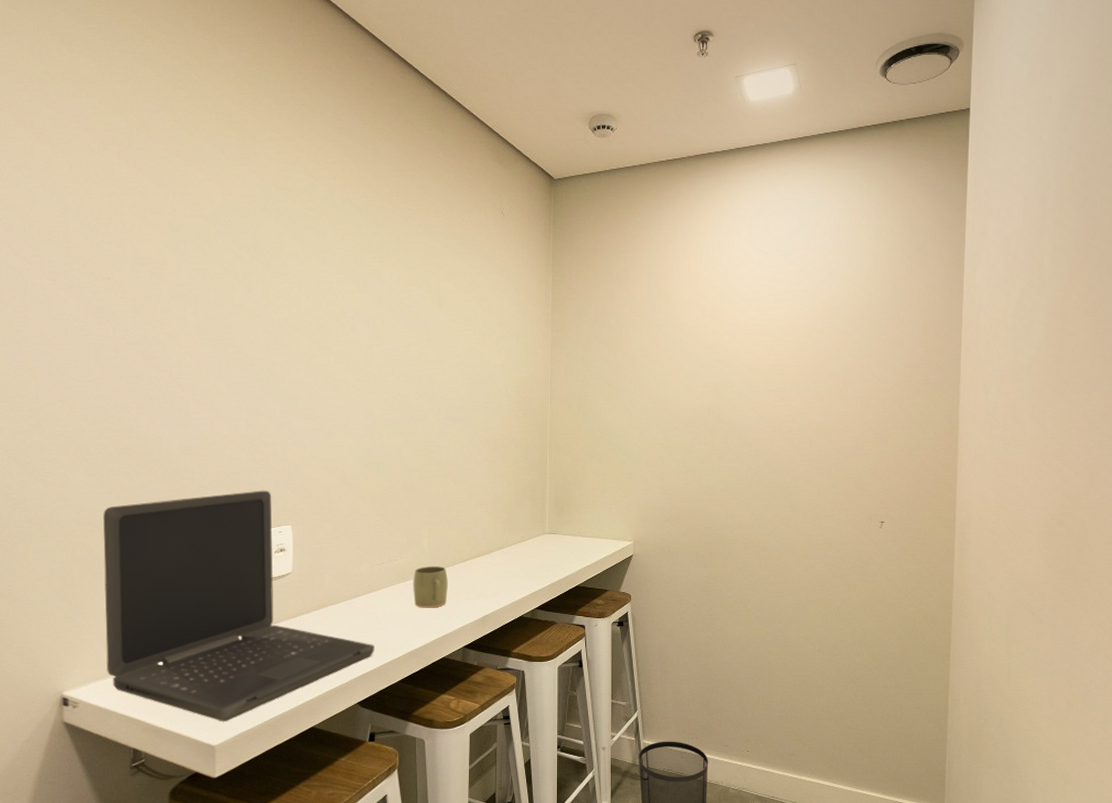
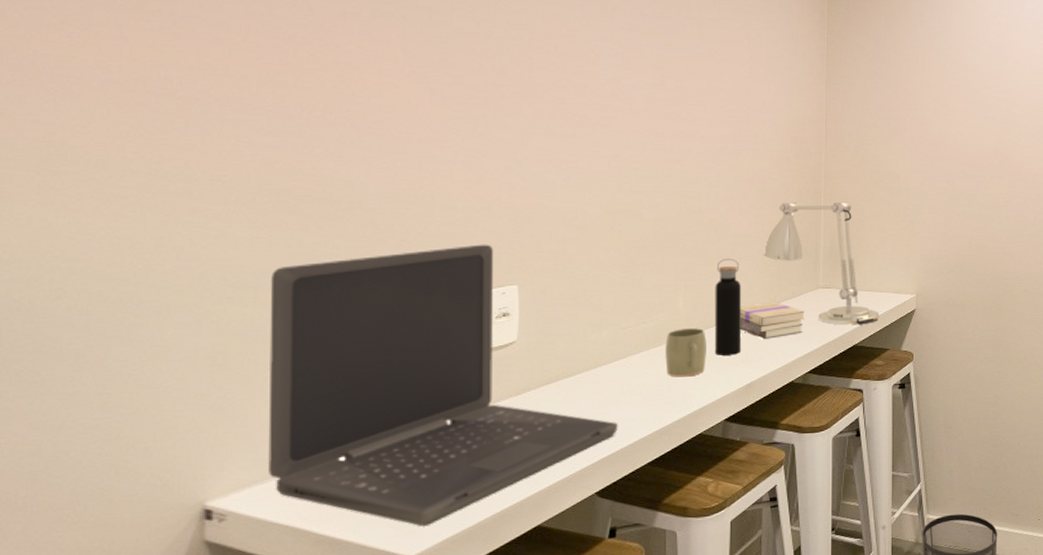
water bottle: none [454,506,478,591] -> present [714,259,742,355]
books: none [477,545,533,577] -> present [741,302,805,339]
desk lamp: none [496,456,600,568] -> present [763,202,880,325]

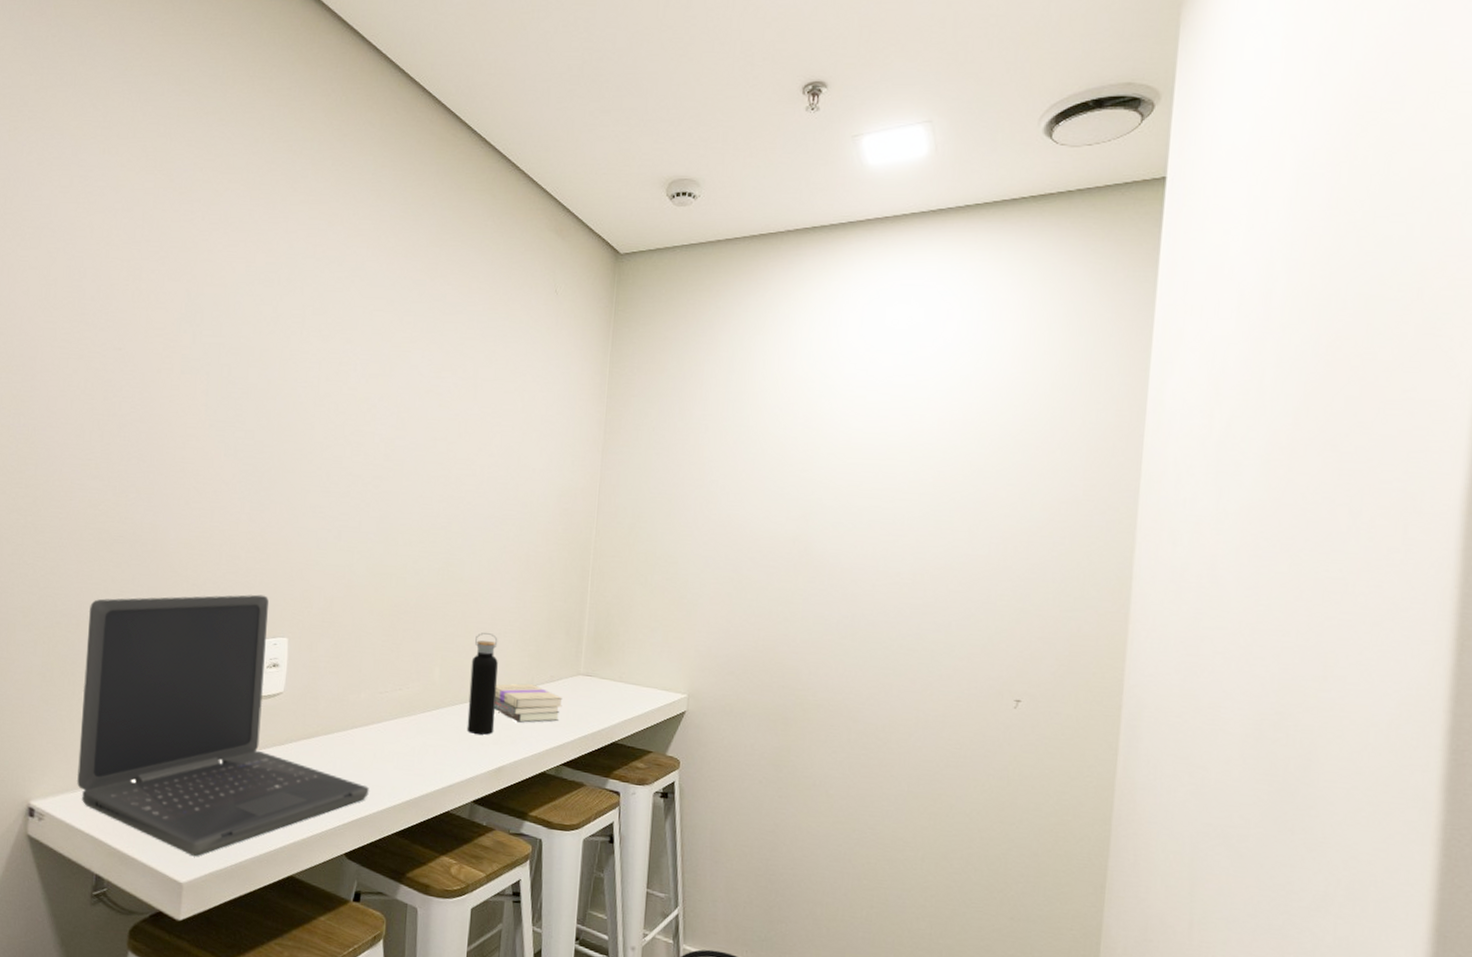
mug: present [665,328,706,377] -> none [418,700,460,751]
desk lamp: present [763,202,880,325] -> none [523,578,645,721]

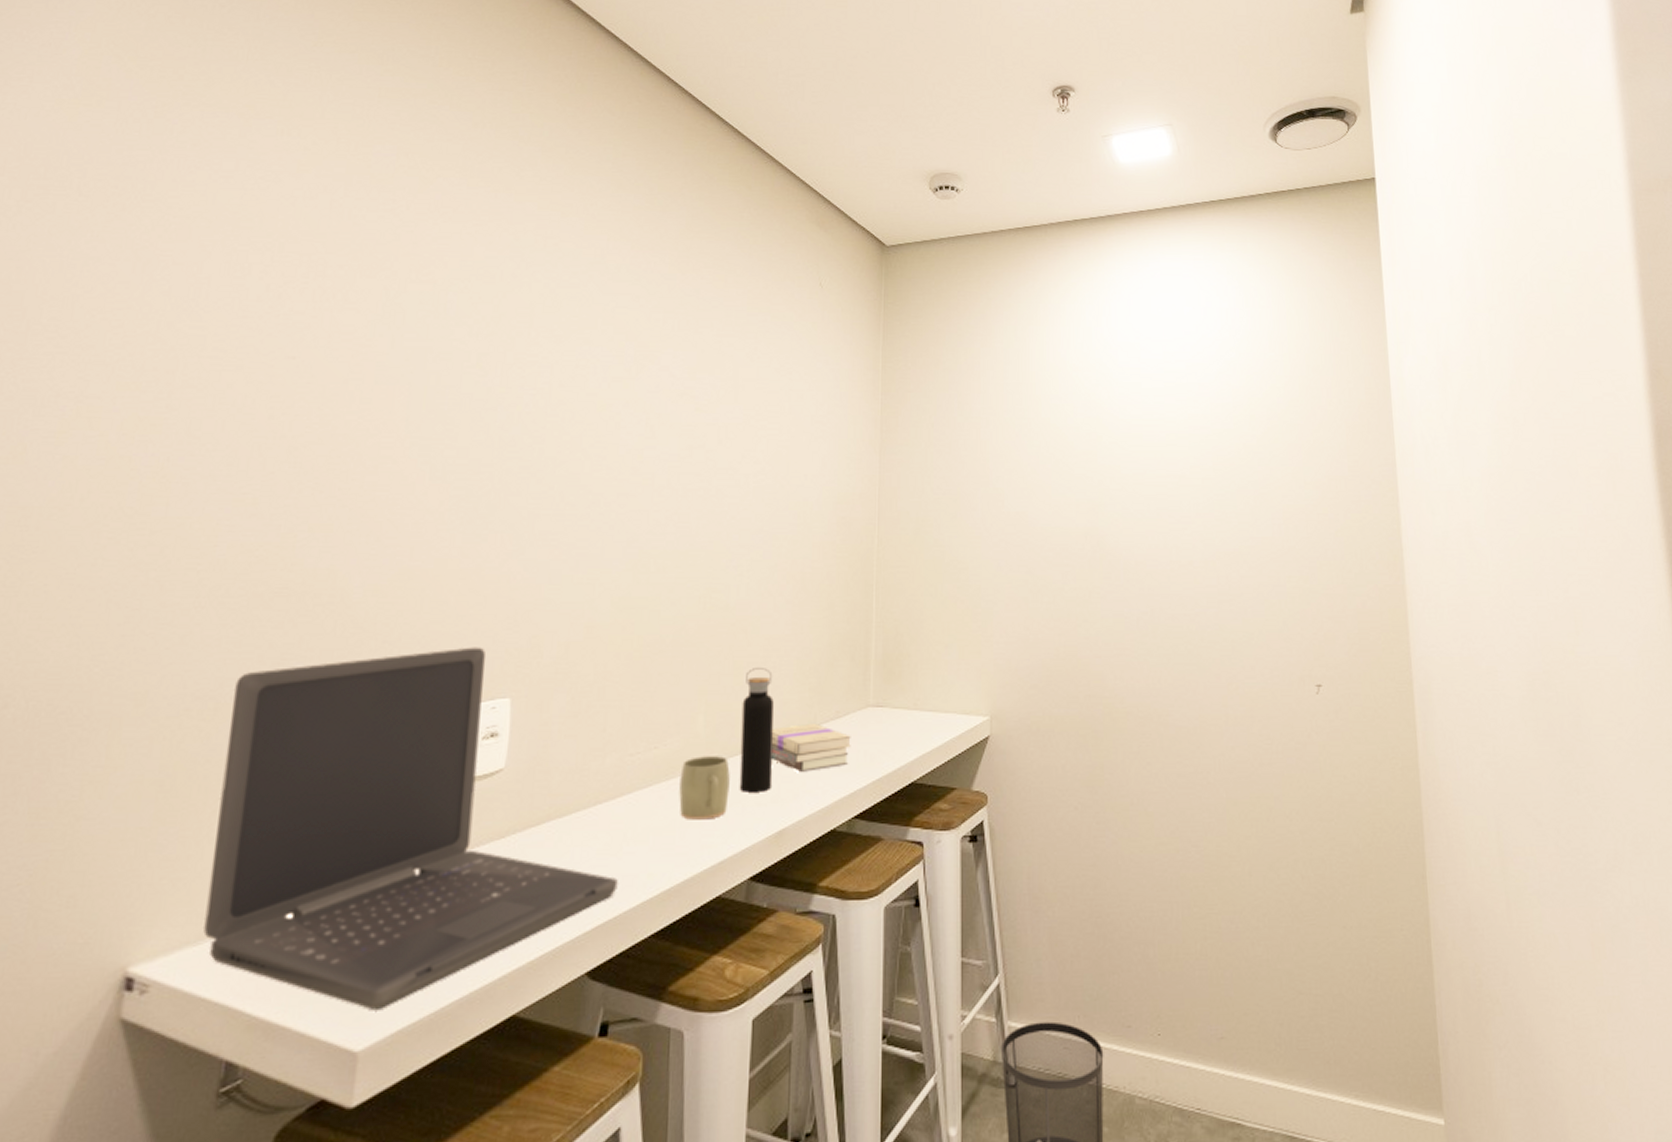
mug: none [418,700,460,751] -> present [679,756,730,820]

